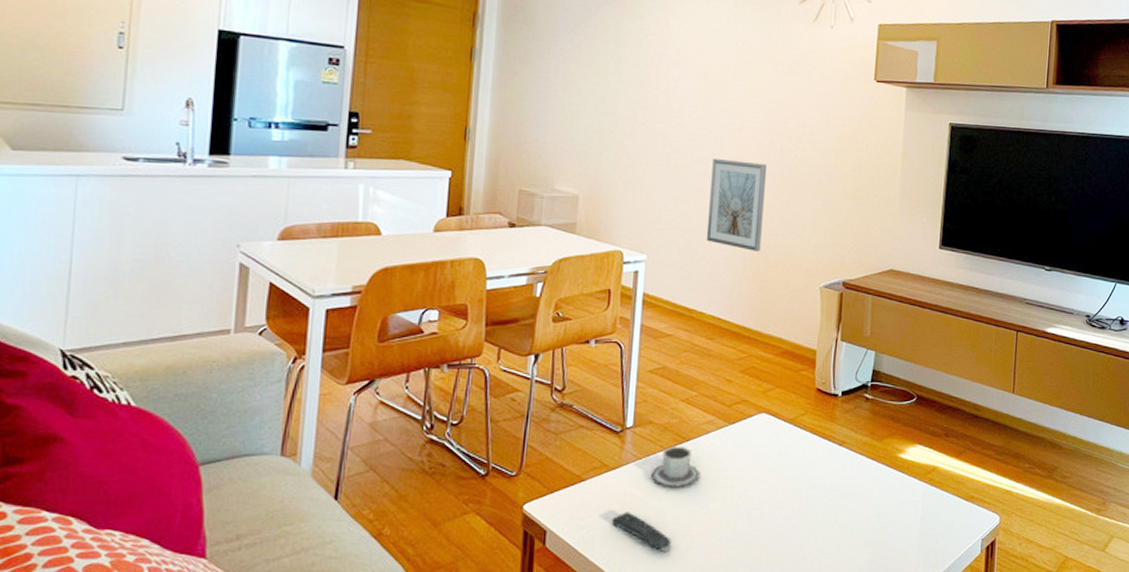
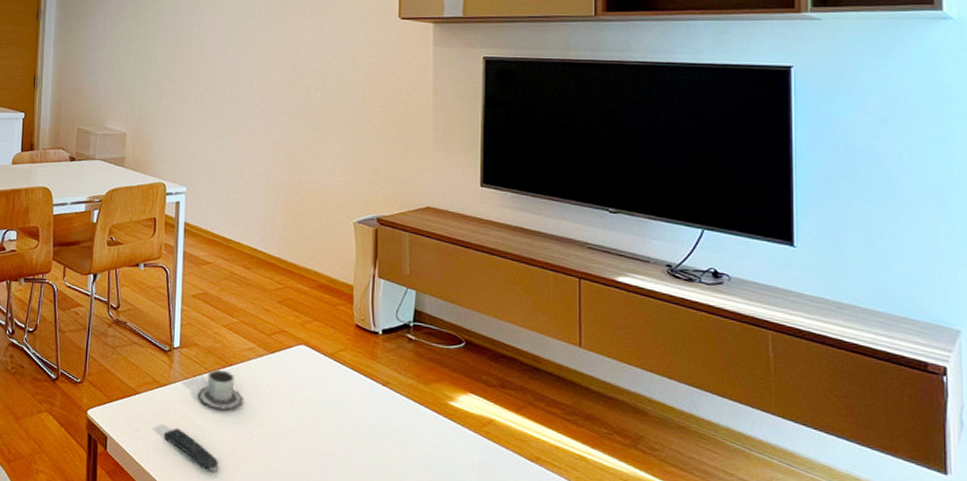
picture frame: present [706,158,767,253] -> none [240,97,294,187]

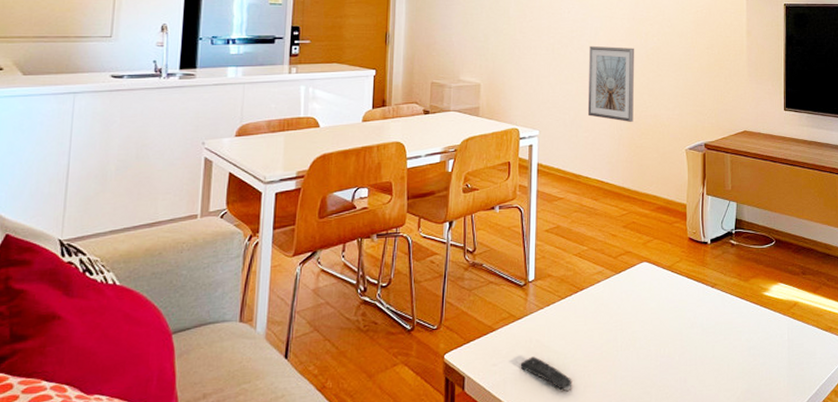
cup: present [197,369,244,410] -> none [552,295,594,333]
picture frame: none [240,97,294,187] -> present [587,45,634,123]

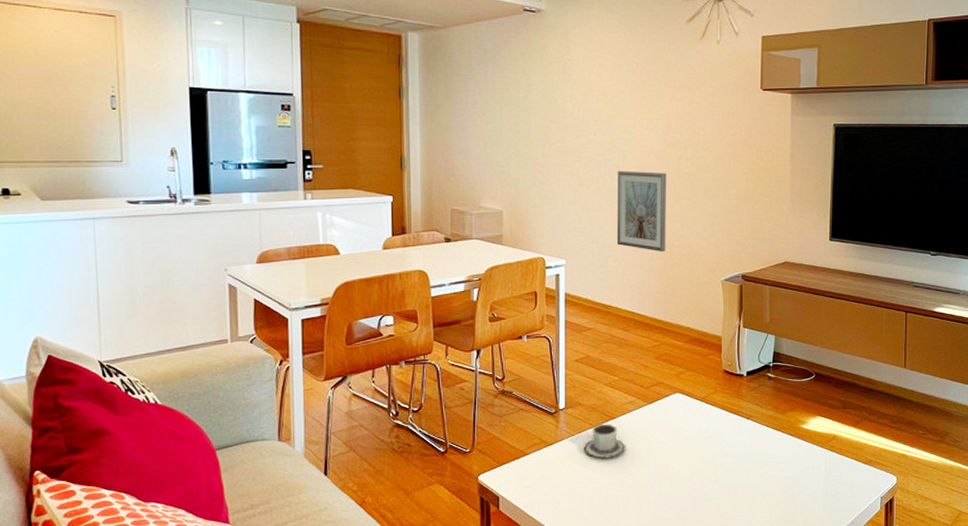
remote control: present [520,356,573,391] -> none [553,480,605,512]
cup: none [552,295,594,333] -> present [583,423,626,459]

